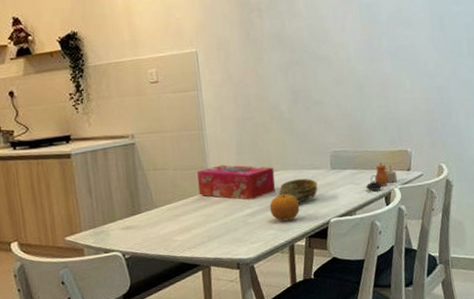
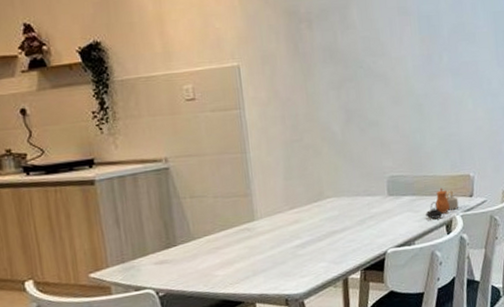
tissue box: present [197,164,276,200] -> none [240,191,328,230]
fruit: present [269,189,300,221] -> none [321,218,354,253]
decorative bowl: present [278,178,318,203] -> none [330,205,374,233]

